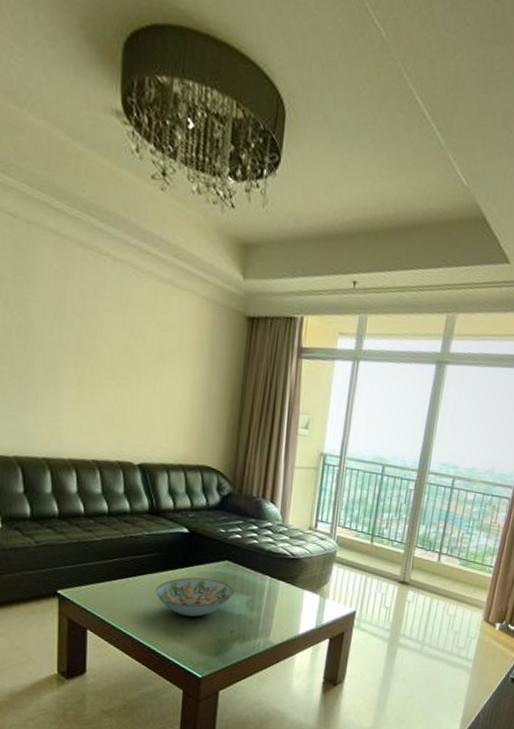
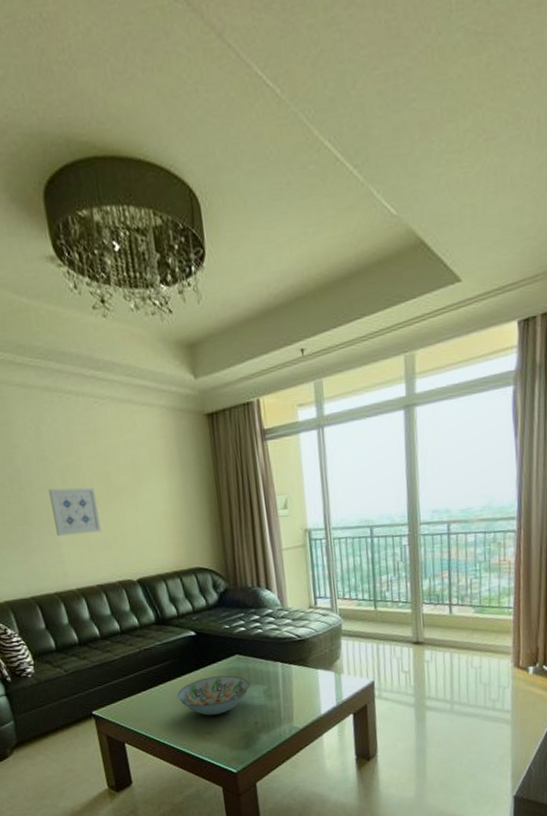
wall art: none [59,348,113,407] -> present [49,487,101,536]

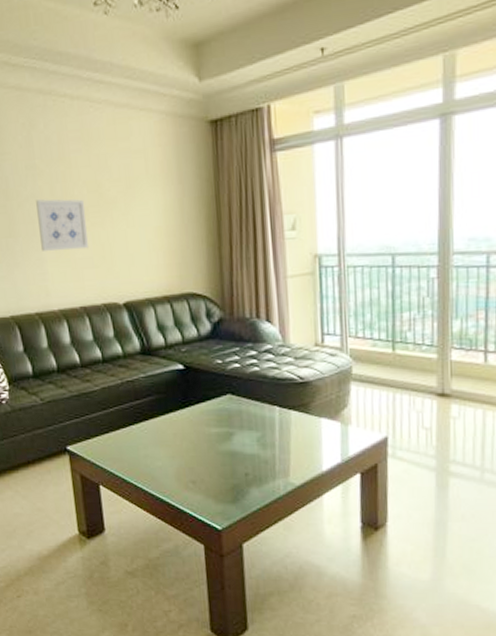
decorative bowl: present [177,675,250,716] -> none [159,417,242,461]

